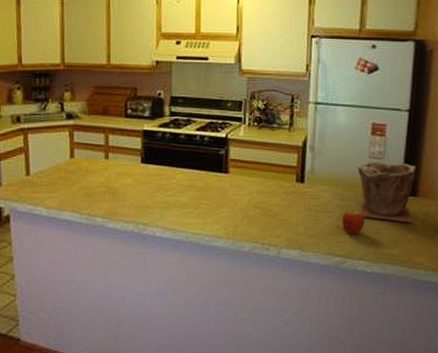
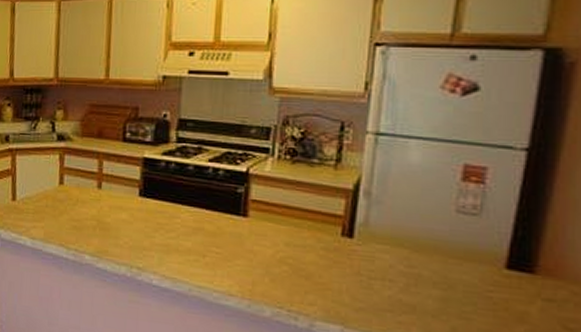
fruit: present [342,210,365,235] -> none [408,280,445,316]
plant pot: present [357,162,417,223] -> none [436,218,536,310]

